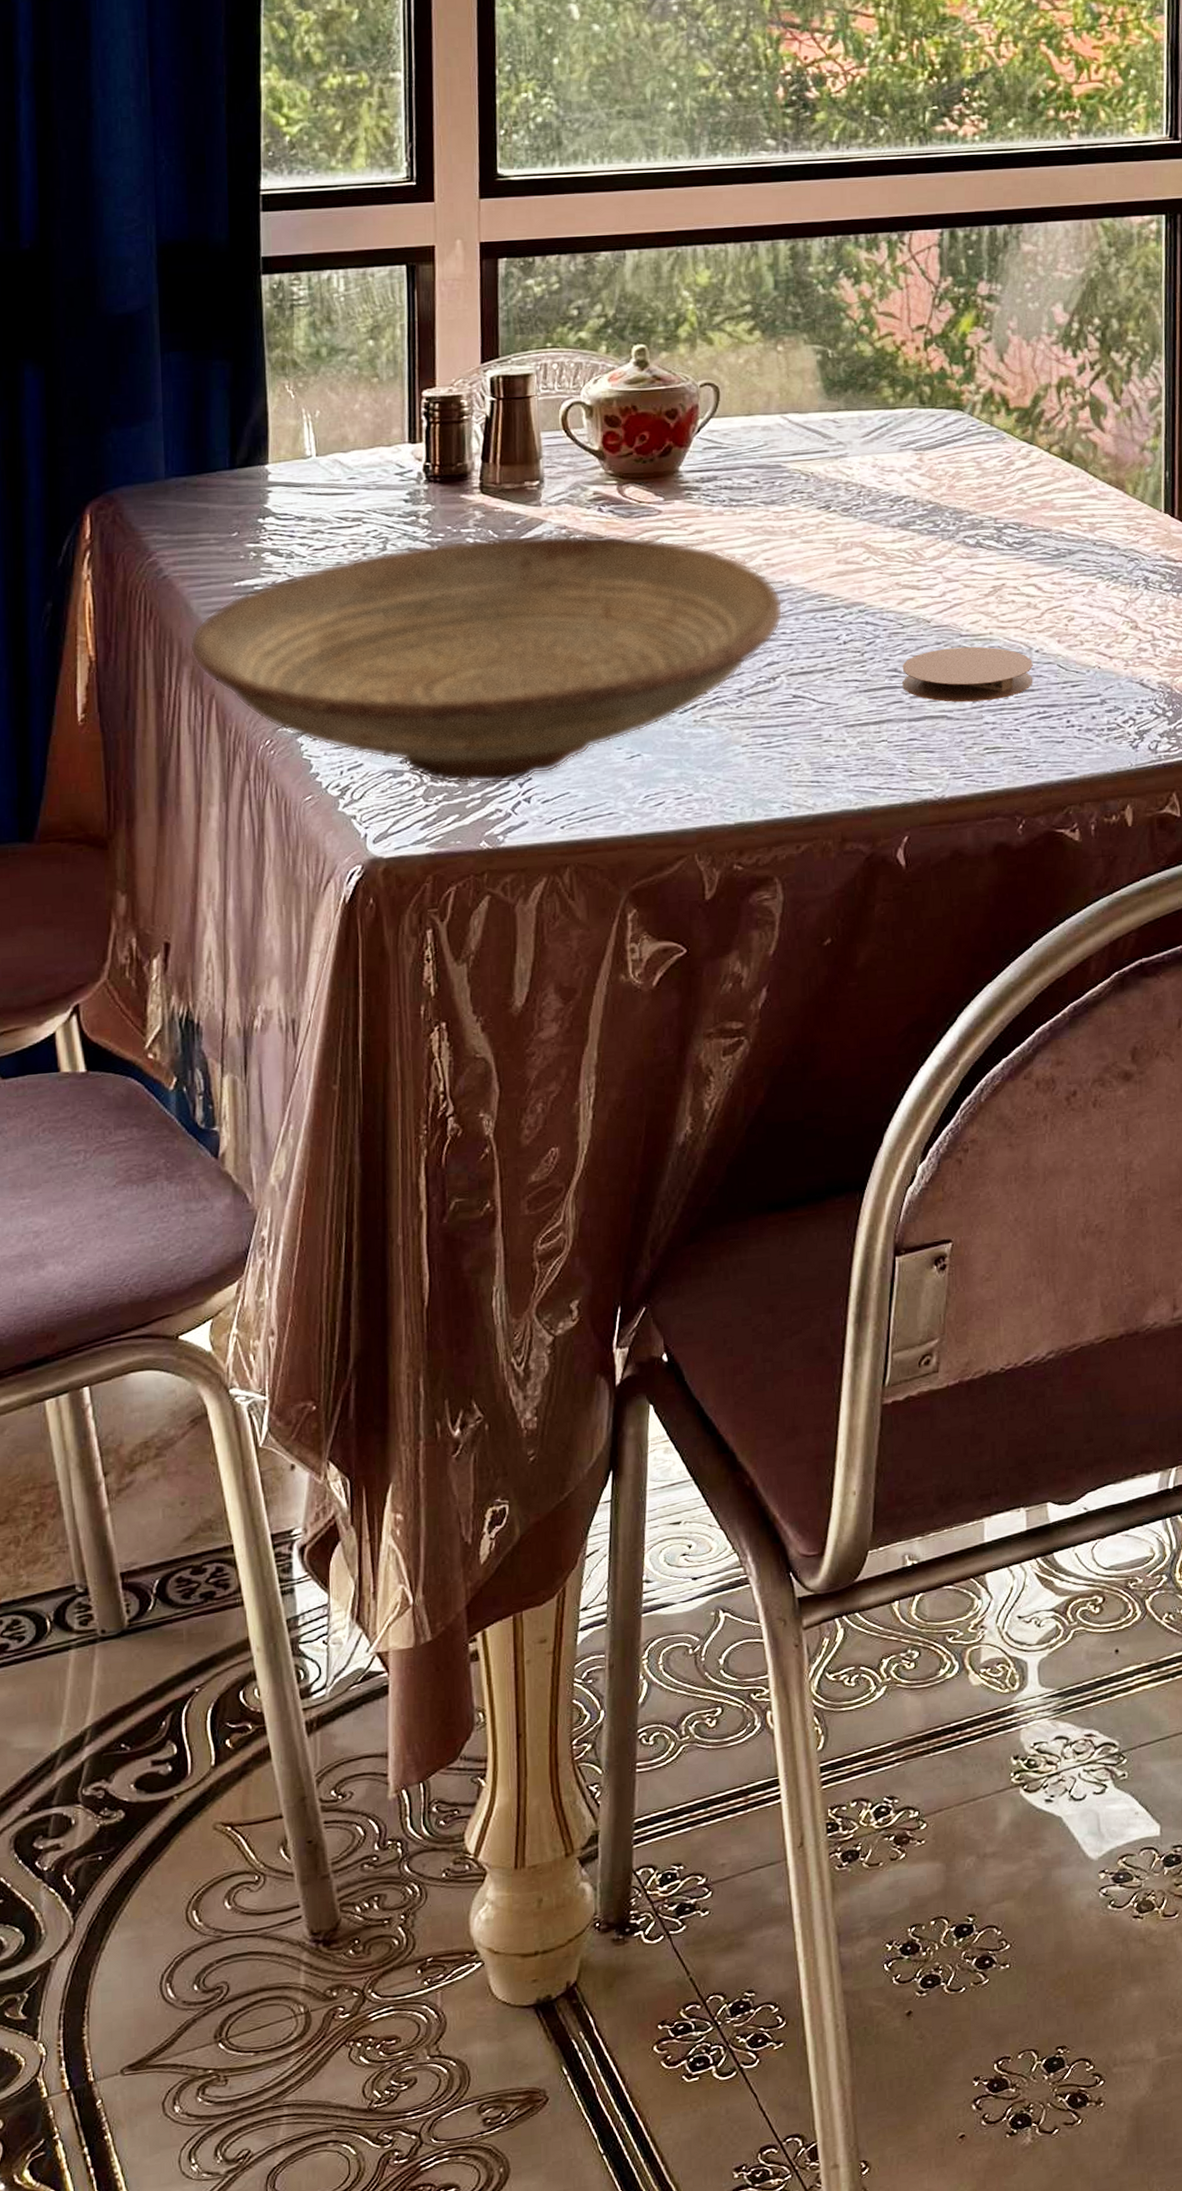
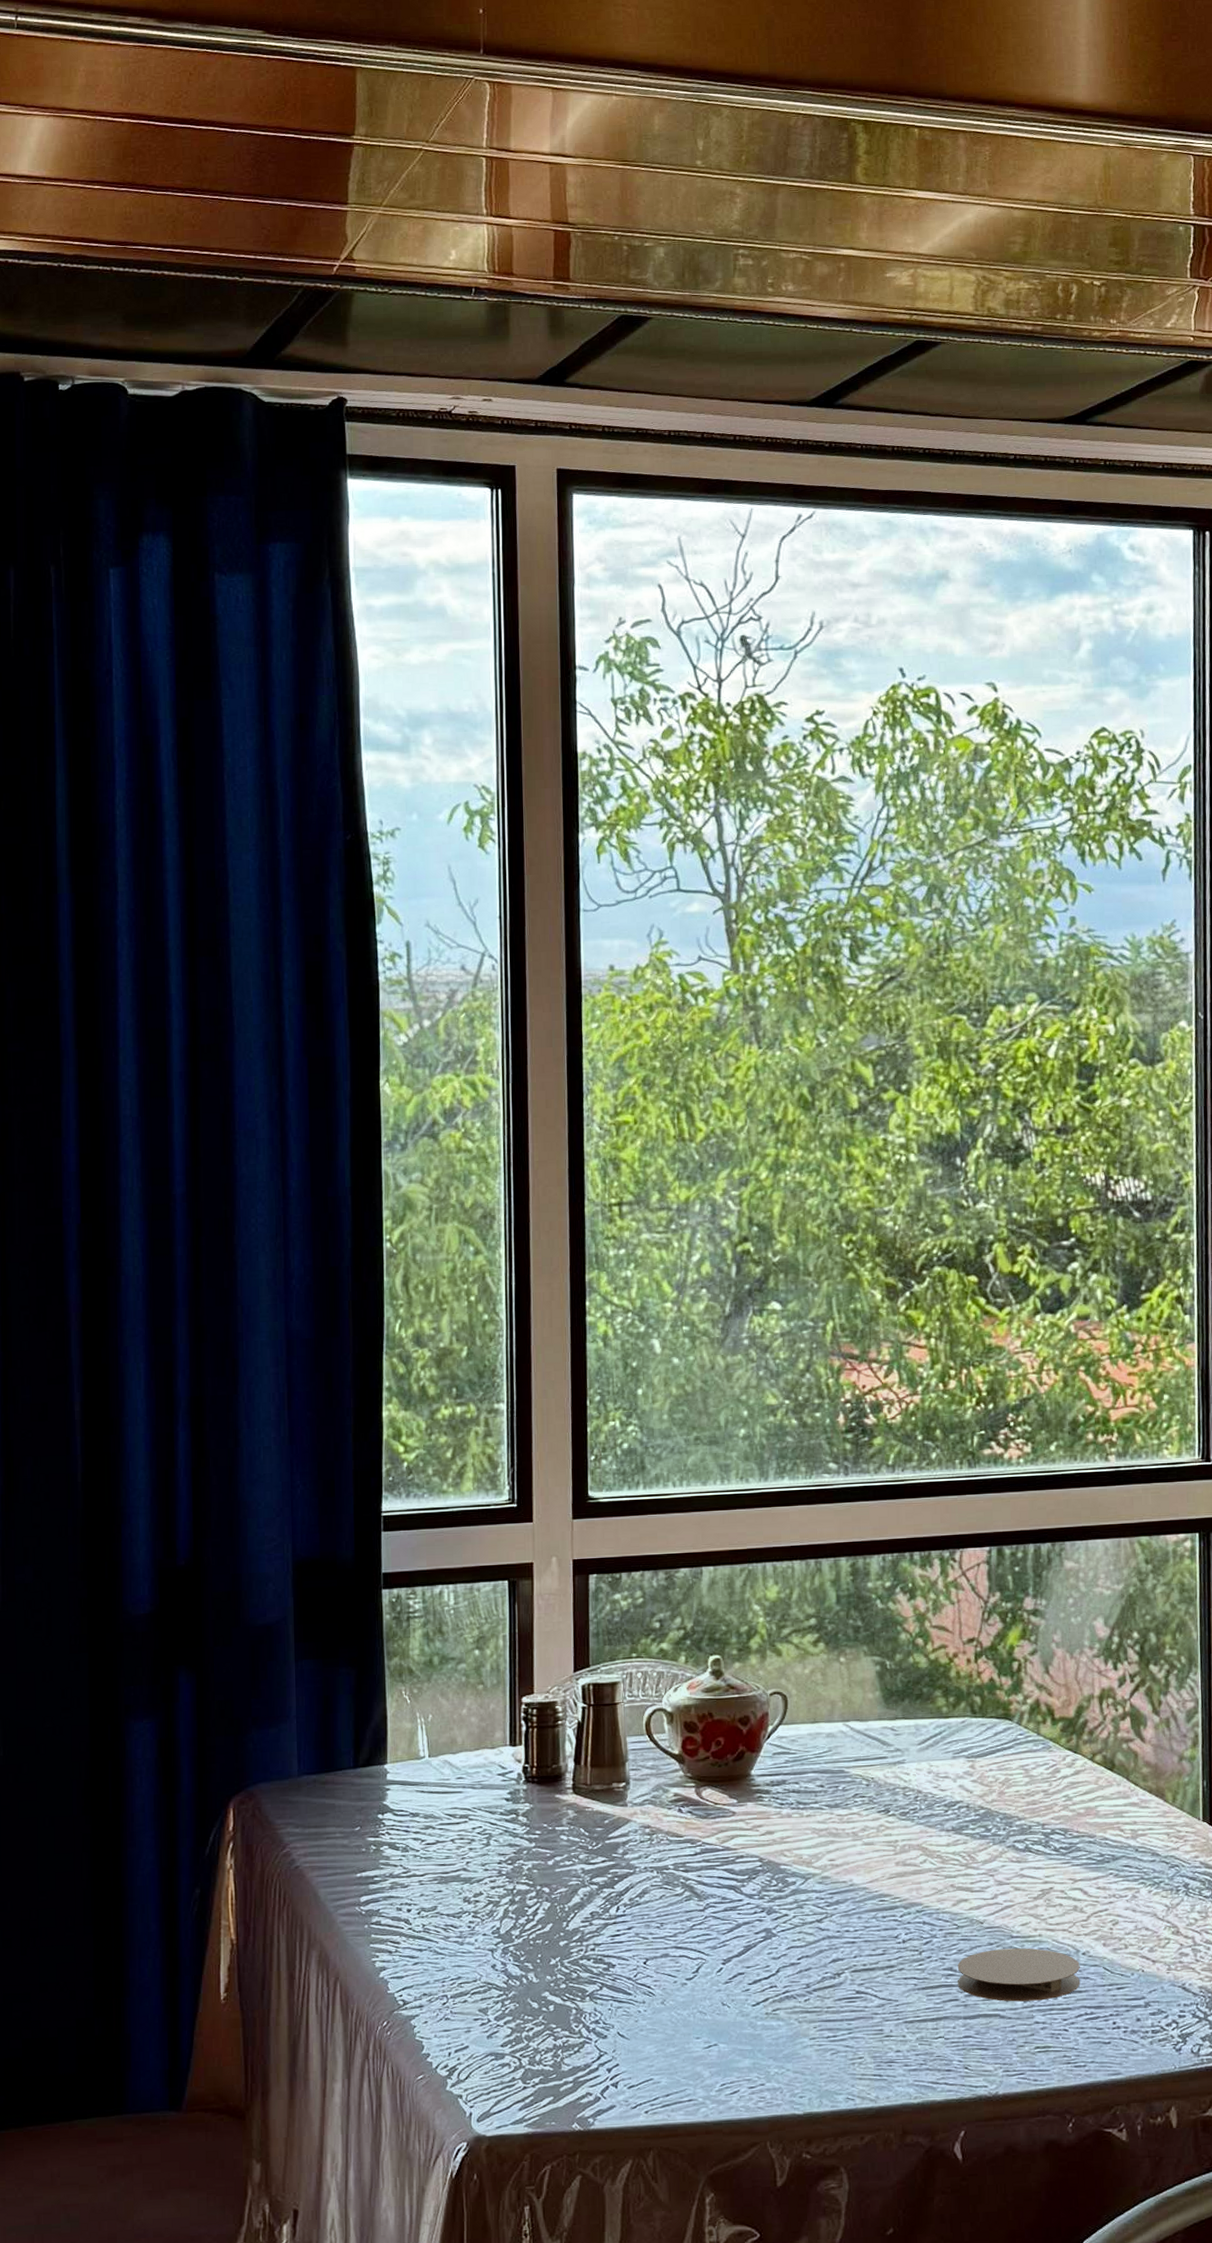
decorative bowl: present [189,534,783,785] -> none [317,1833,847,2069]

